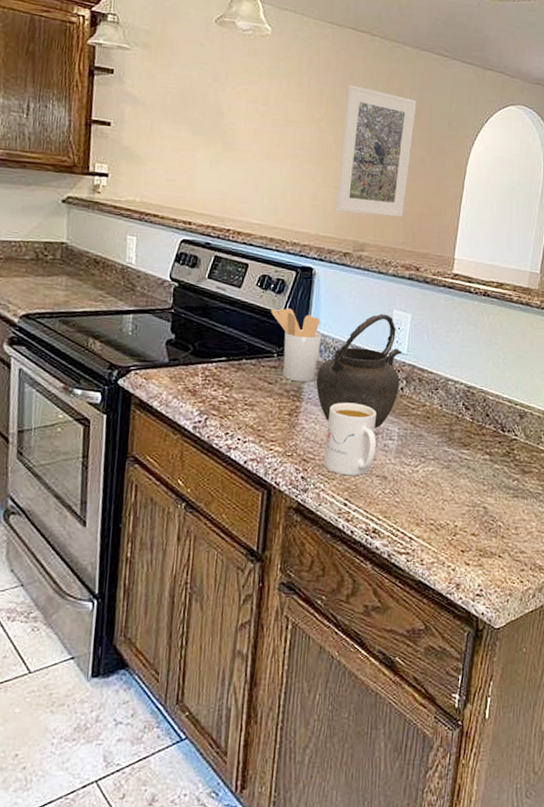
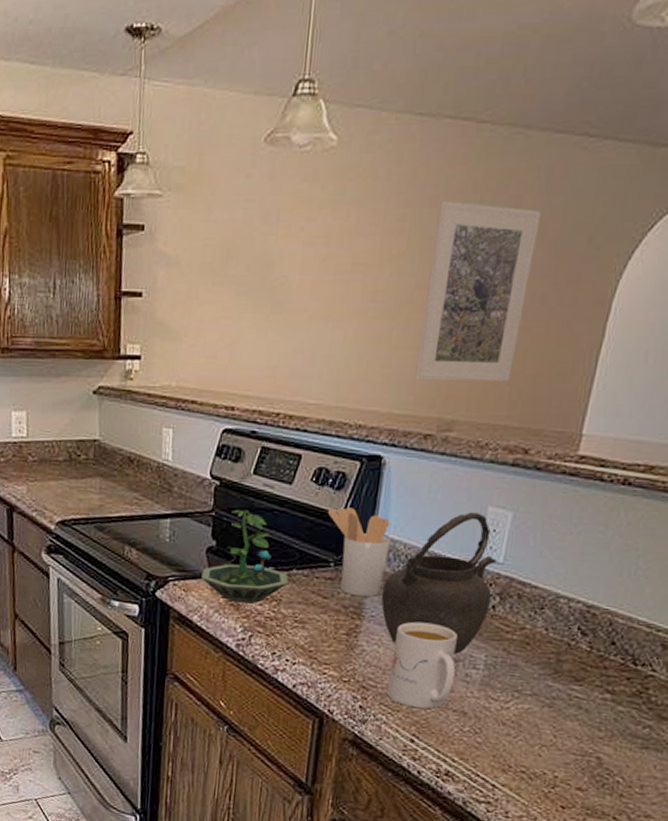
terrarium: none [161,307,239,390] -> present [201,509,289,604]

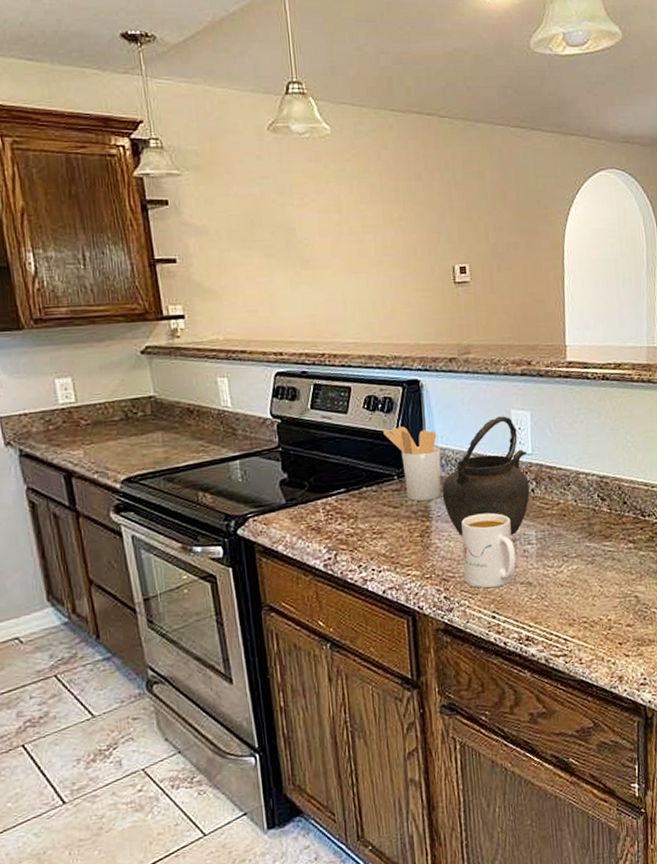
terrarium: present [201,509,289,604] -> none [279,441,361,527]
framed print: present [415,202,542,382] -> none [423,176,505,316]

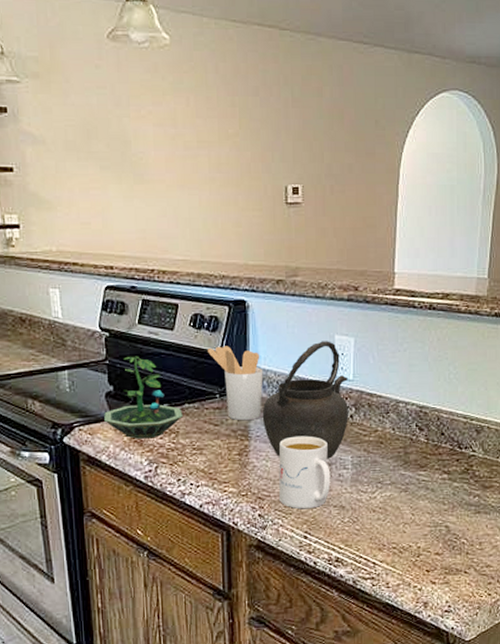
terrarium: none [279,441,361,527] -> present [104,356,183,439]

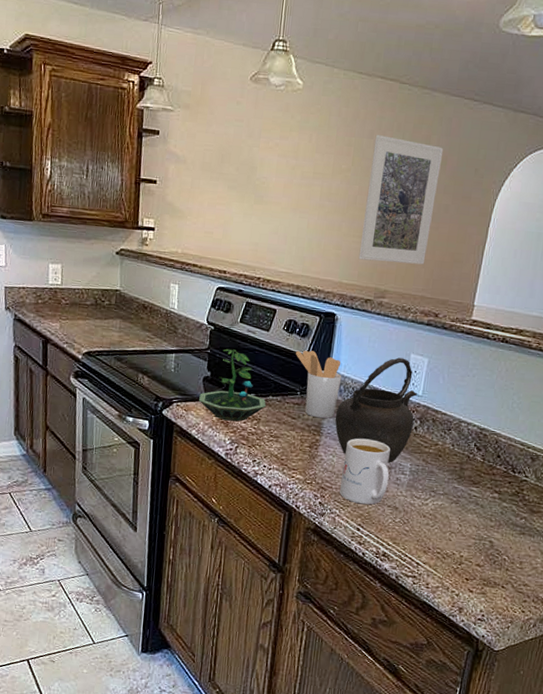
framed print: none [261,91,338,236] -> present [358,135,444,265]

